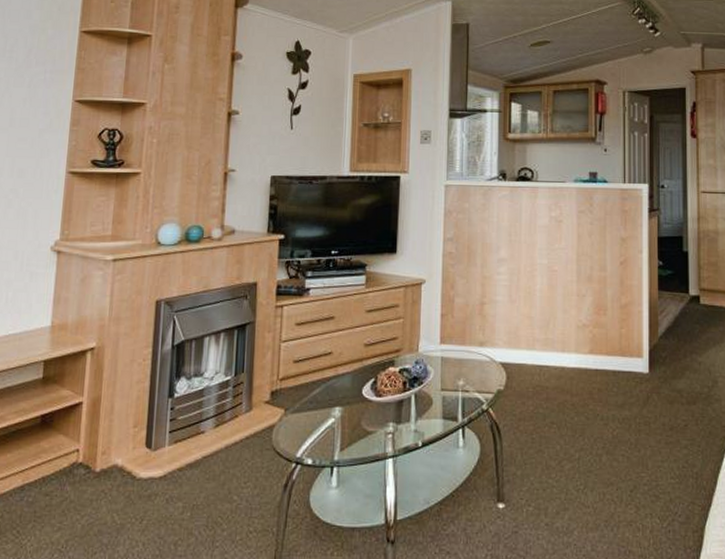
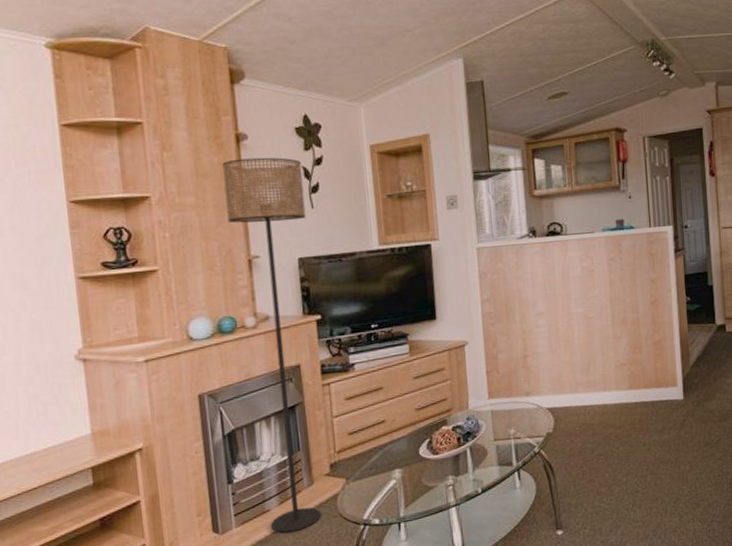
floor lamp: none [203,76,287,459] -> present [222,157,321,533]

